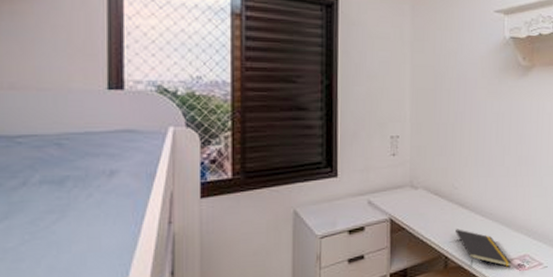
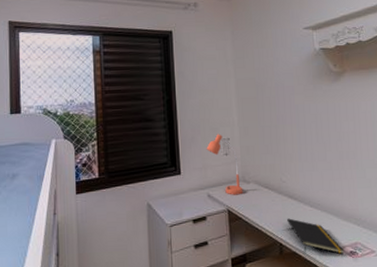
desk lamp: none [370,130,410,203] -> present [206,134,243,195]

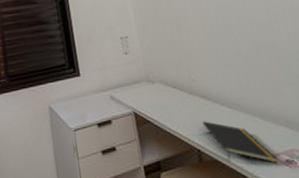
desk lamp: present [206,134,243,195] -> none [104,32,149,97]

